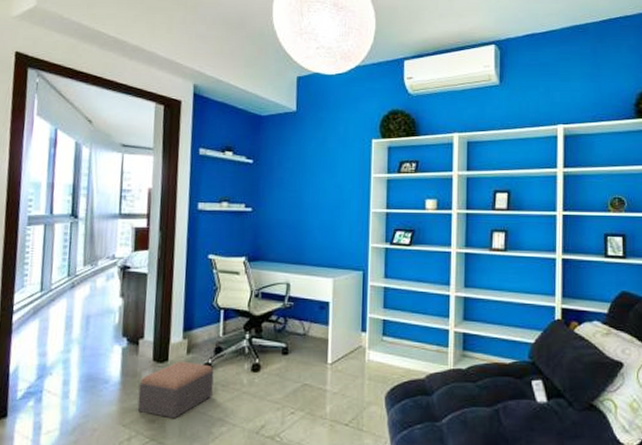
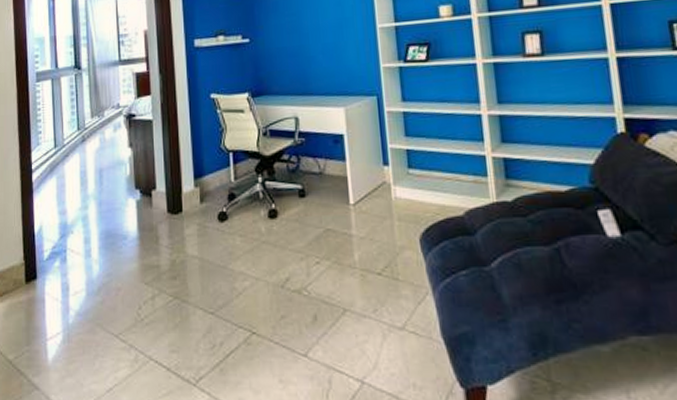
footstool: present [137,361,214,419] -> none [157,211,231,275]

